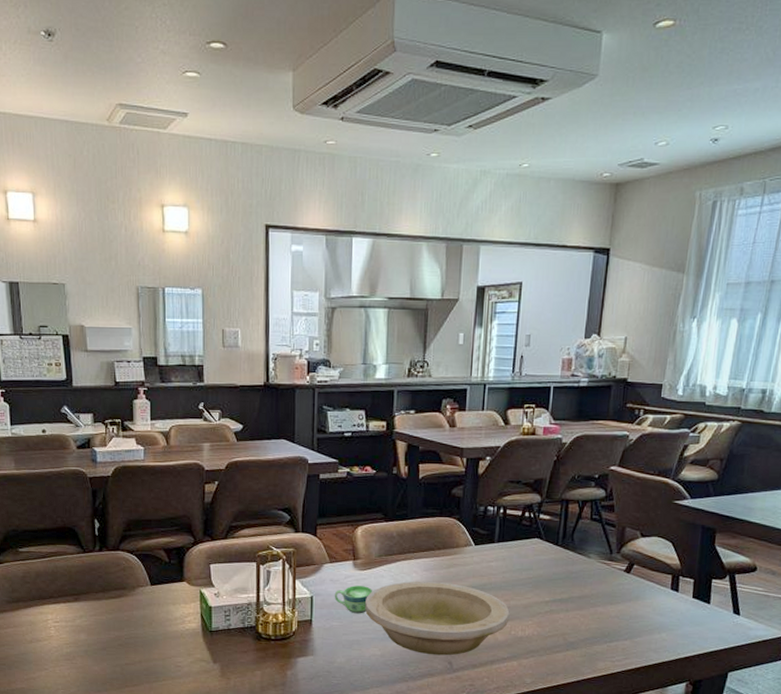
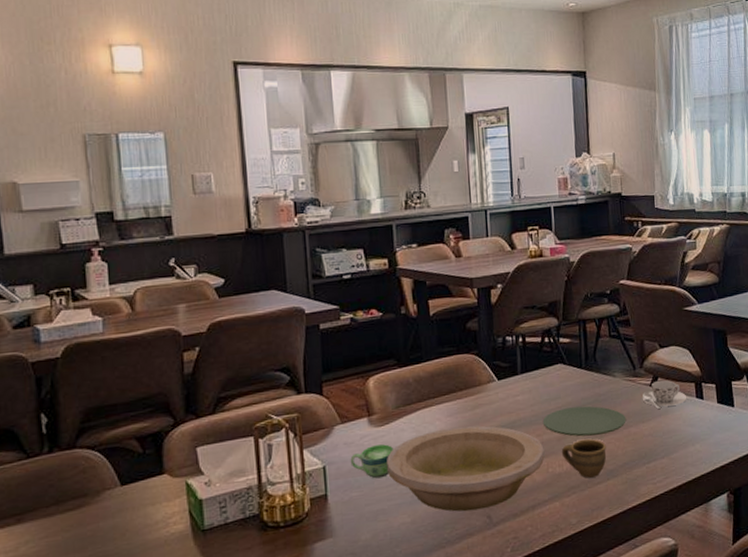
plate: none [511,580,595,609] -> present [542,406,626,437]
cup: none [525,610,570,646] -> present [561,439,607,478]
teacup: none [614,567,662,594] -> present [642,380,687,409]

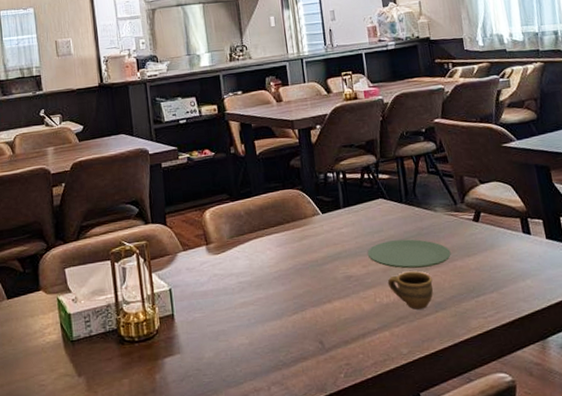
cup: present [350,444,394,479] -> none [192,270,231,302]
bowl: present [387,425,545,512] -> none [224,256,371,336]
teacup: present [642,380,687,409] -> none [465,215,513,243]

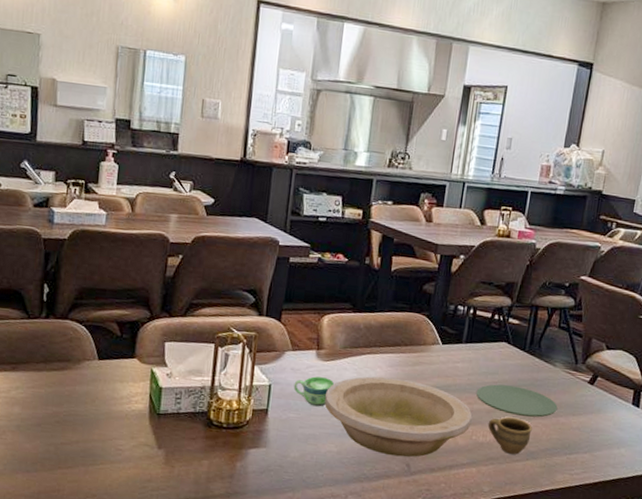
cup: none [192,270,231,302] -> present [293,376,335,407]
bowl: none [224,256,371,336] -> present [325,376,472,457]

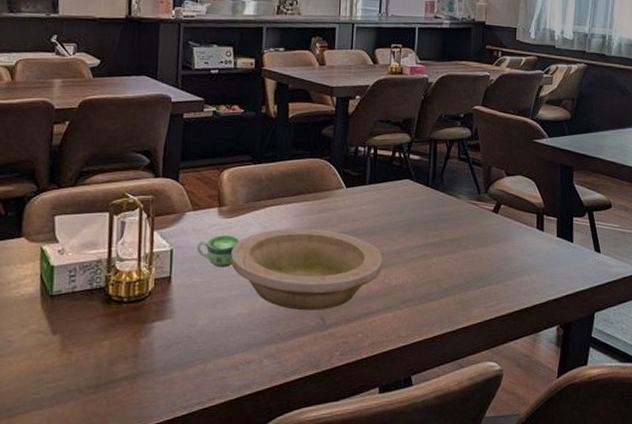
plate: present [476,384,558,418] -> none [384,223,466,253]
cup: present [487,417,532,455] -> none [399,255,443,294]

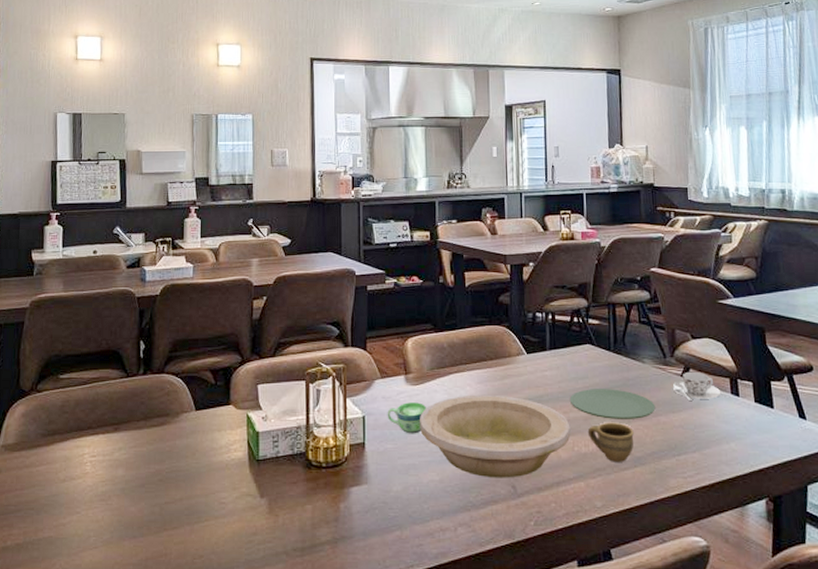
plate: none [384,223,466,253] -> present [569,389,656,419]
cup: none [399,255,443,294] -> present [587,422,634,462]
teacup: none [483,207,528,235] -> present [672,371,721,400]

